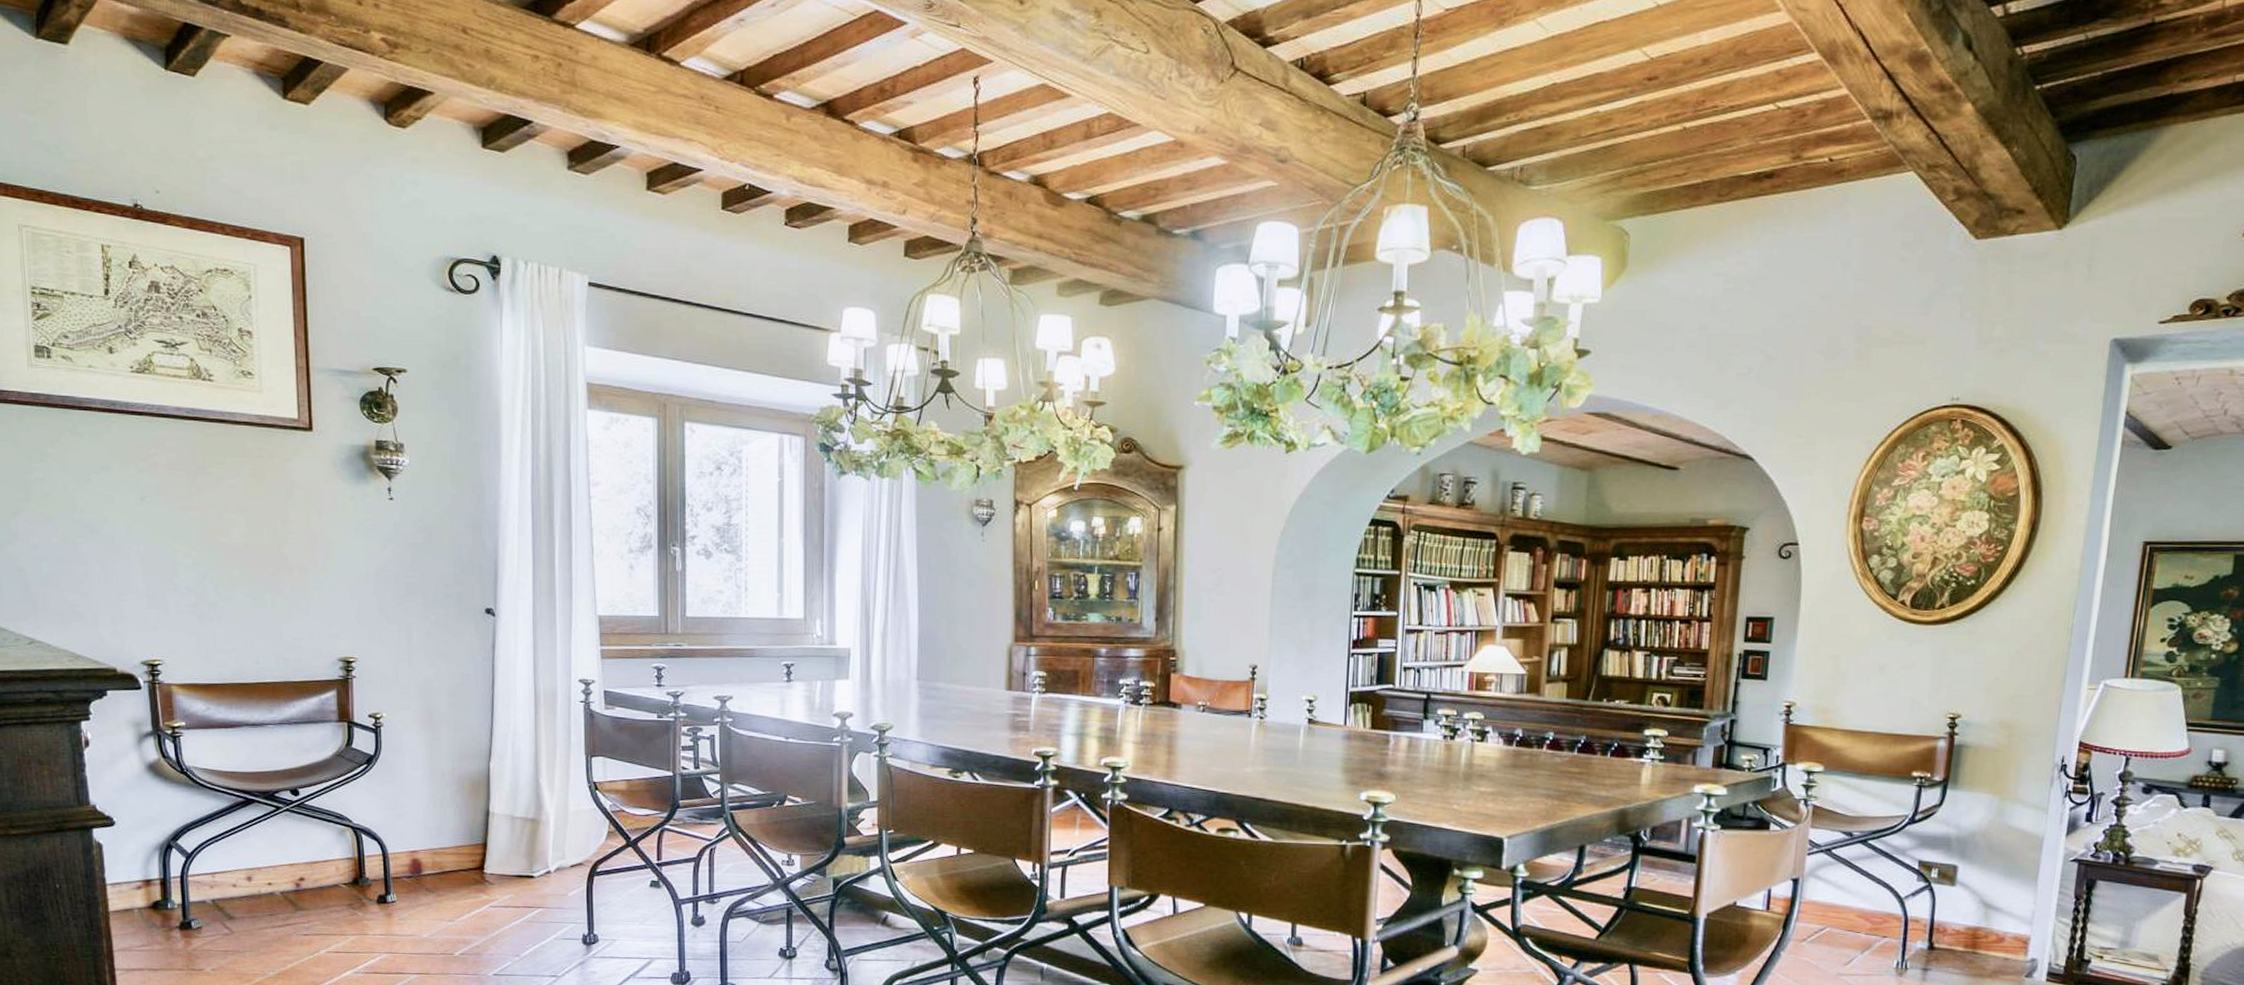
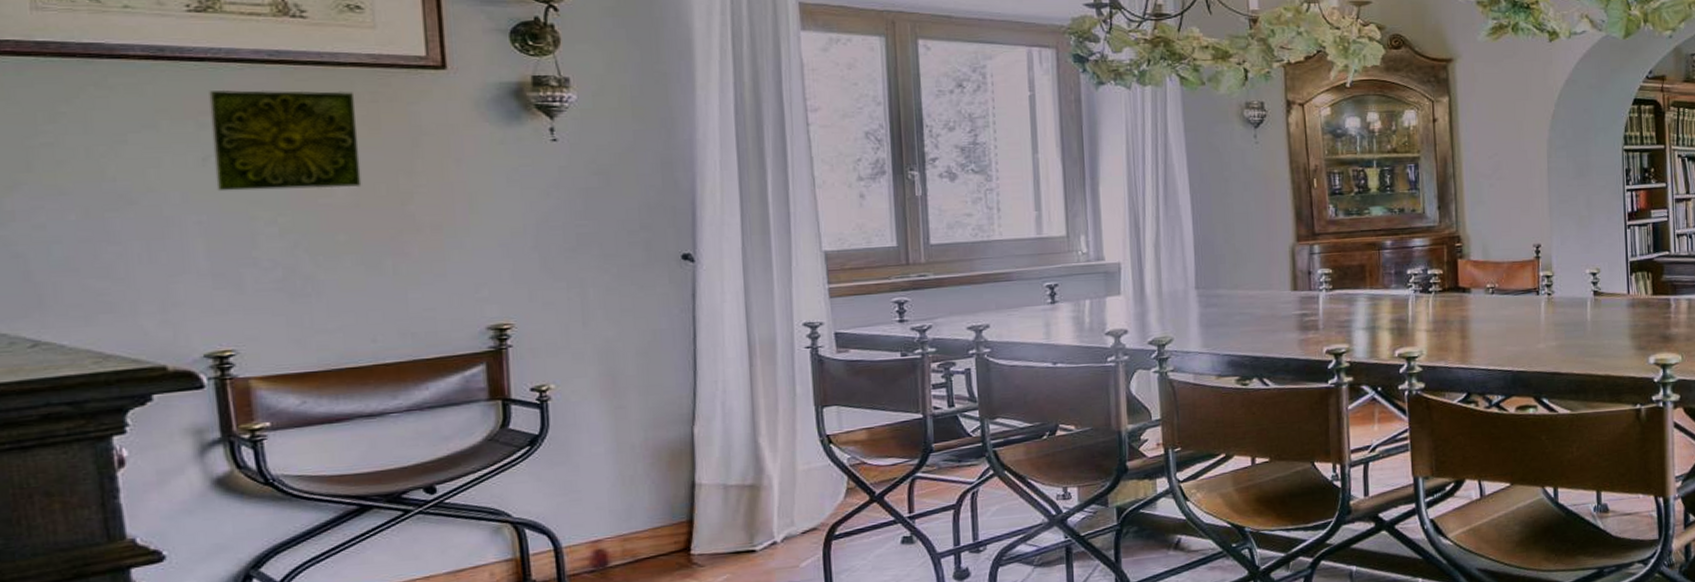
decorative tile: none [145,440,250,531] -> present [209,89,362,192]

